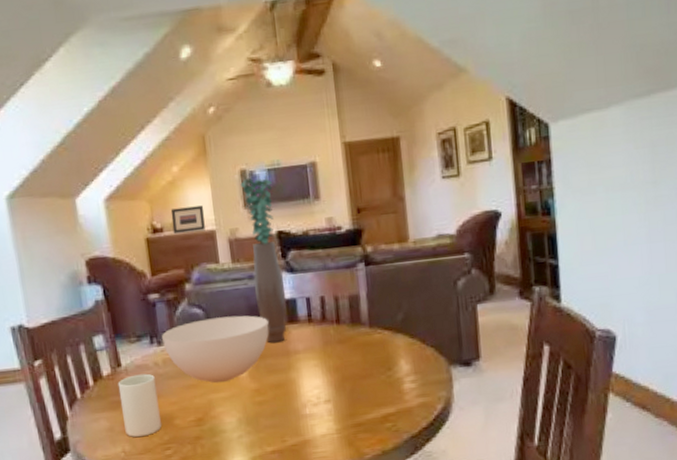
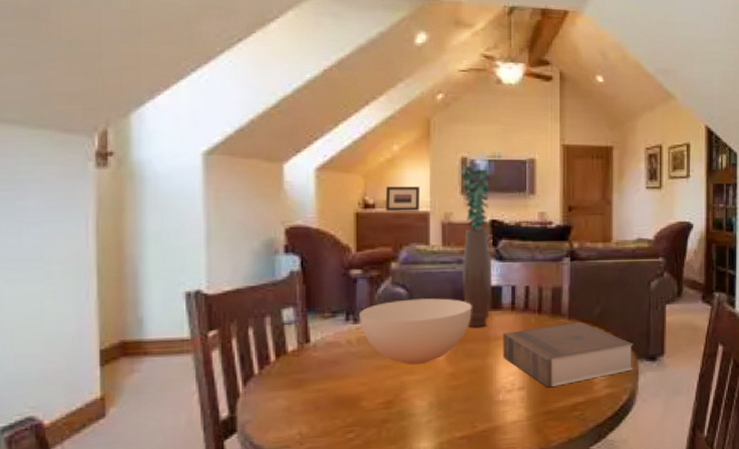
cup: present [117,373,162,438] -> none [303,351,347,419]
book: none [302,330,446,400] -> present [502,322,633,388]

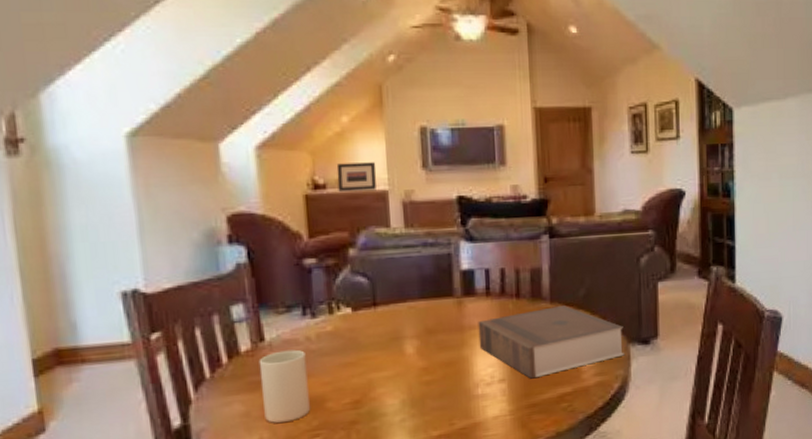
cup: none [303,351,347,419] -> present [258,349,311,424]
decorative bowl: present [360,298,472,365] -> none [317,286,443,361]
vase: present [460,160,491,328] -> none [420,130,463,317]

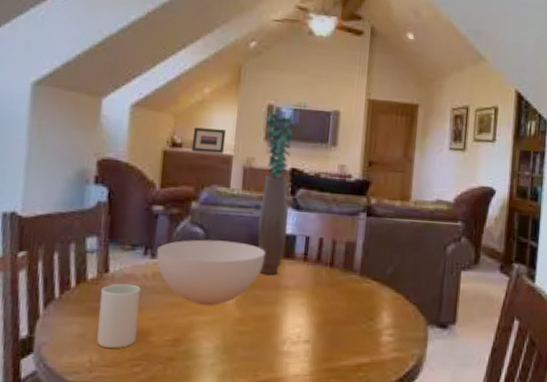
decorative bowl: none [317,286,443,361] -> present [156,239,265,306]
vase: none [420,130,463,317] -> present [257,107,296,275]
book: present [478,305,624,379] -> none [291,280,424,345]

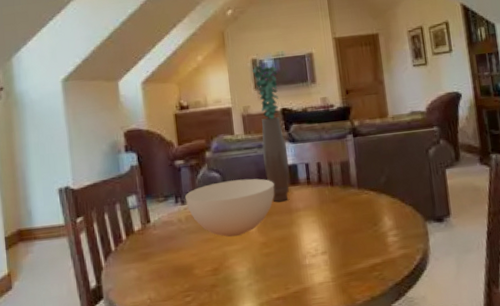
cup: present [97,283,141,349] -> none [146,229,184,286]
picture frame: present [191,127,227,153] -> none [195,87,223,110]

